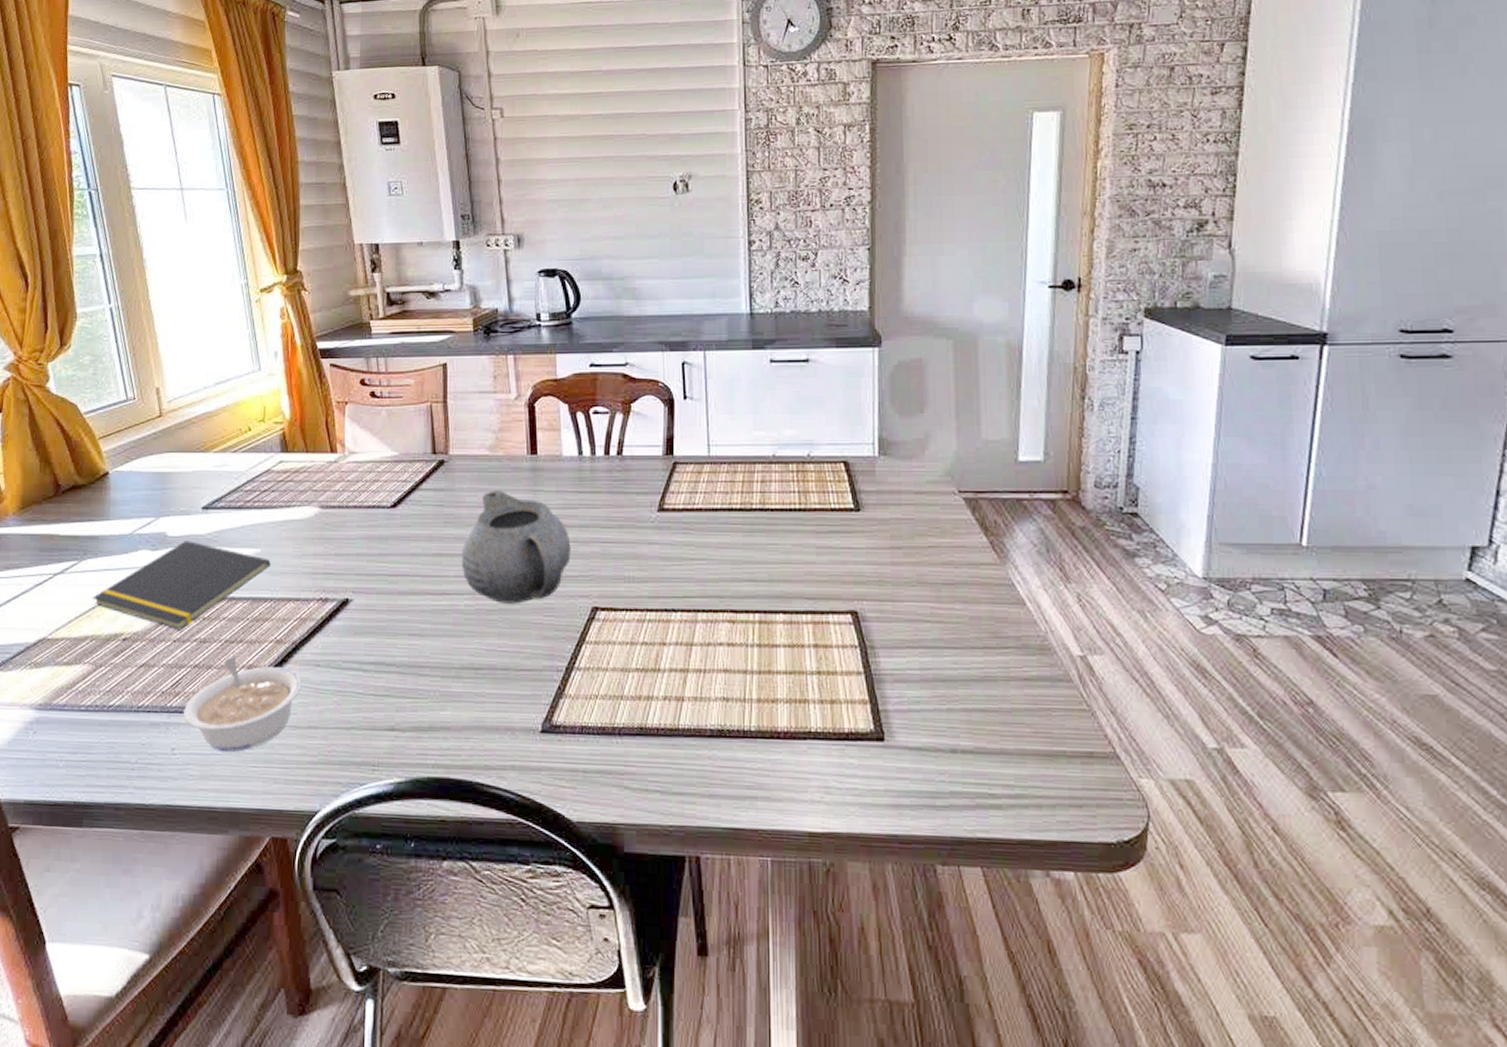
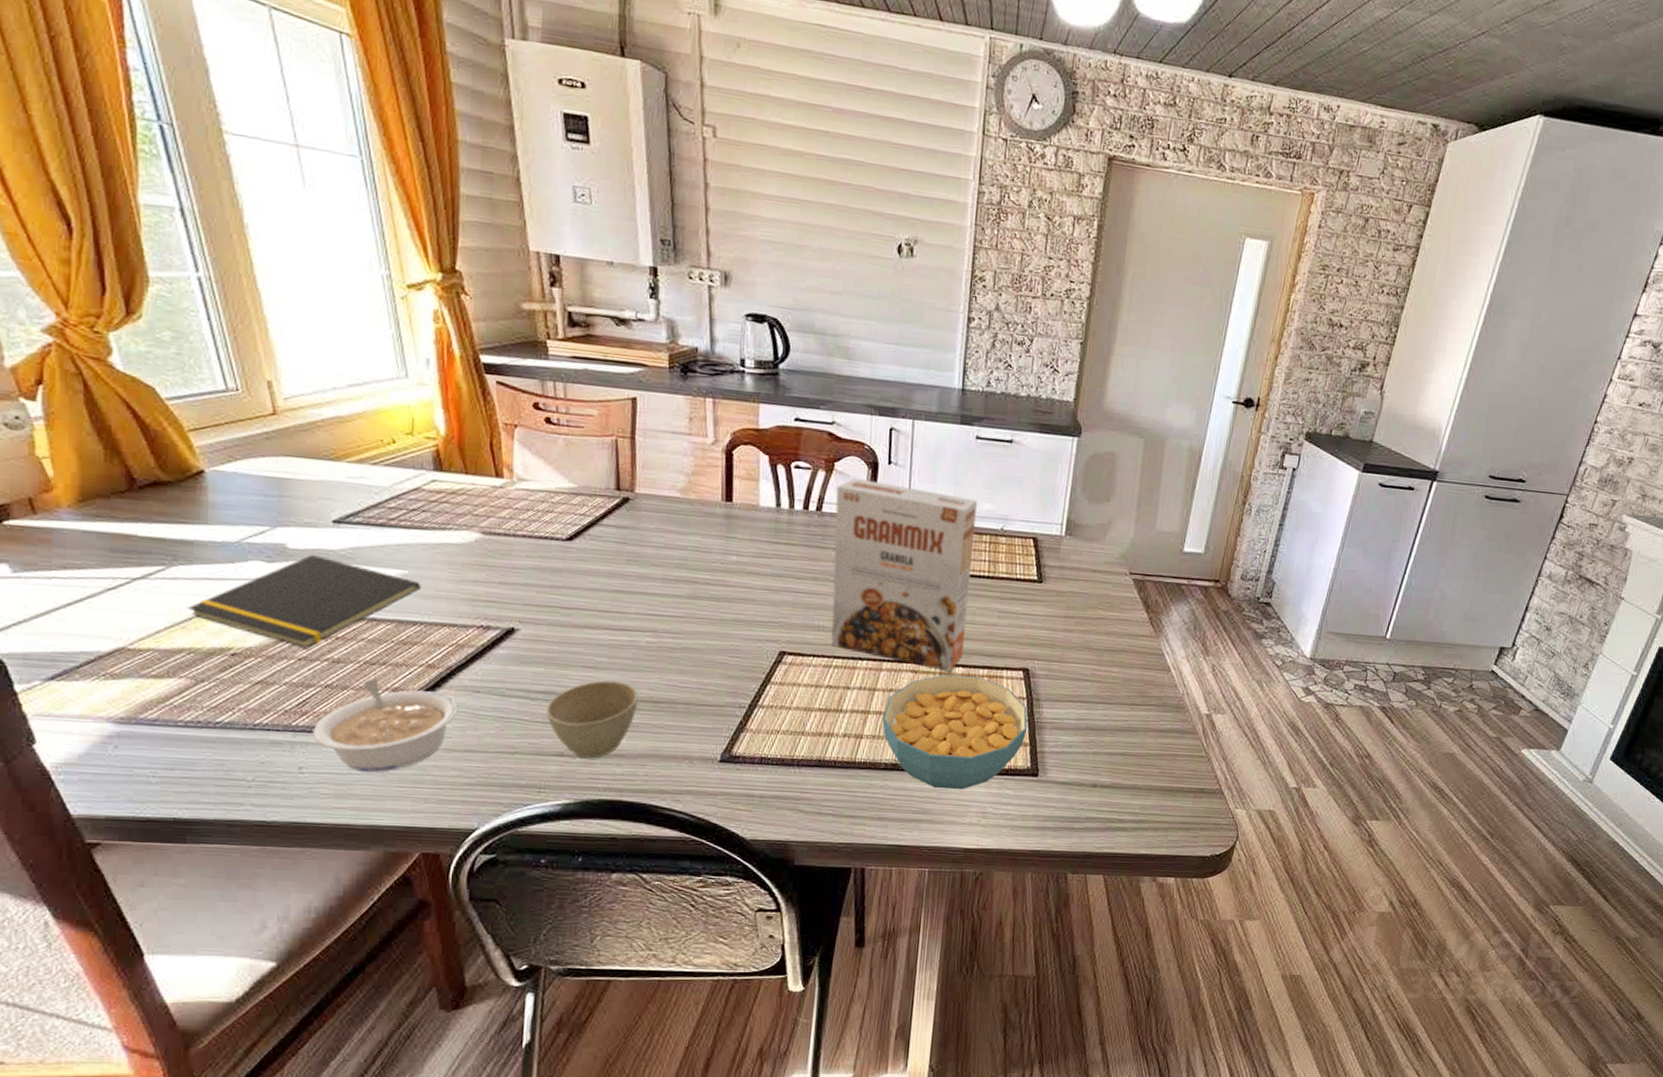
cup: none [378,648,460,733] -> present [546,680,639,759]
teapot: present [461,490,571,604] -> none [644,533,762,644]
cereal box: none [634,417,783,620] -> present [831,477,977,672]
cereal bowl: none [703,623,864,760] -> present [882,674,1028,790]

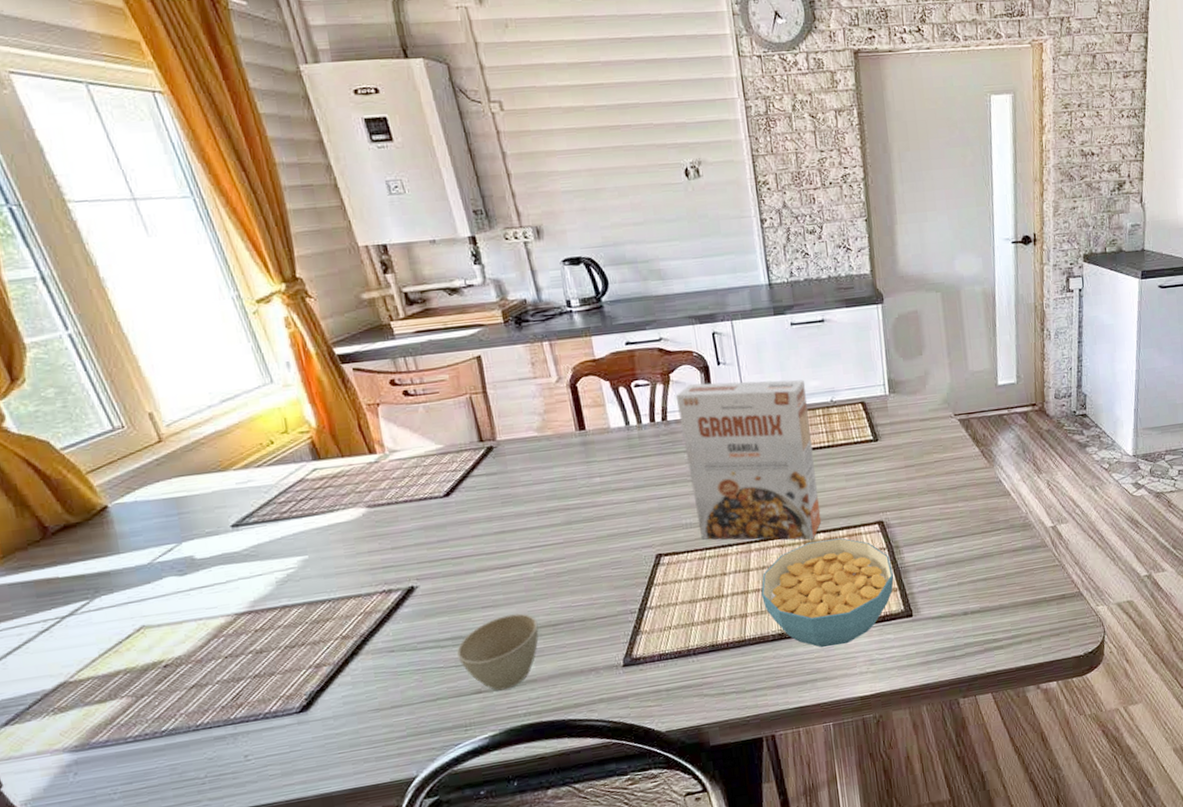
notepad: present [187,555,421,649] -> none [115,559,322,647]
legume: present [313,677,459,772] -> none [251,659,379,747]

